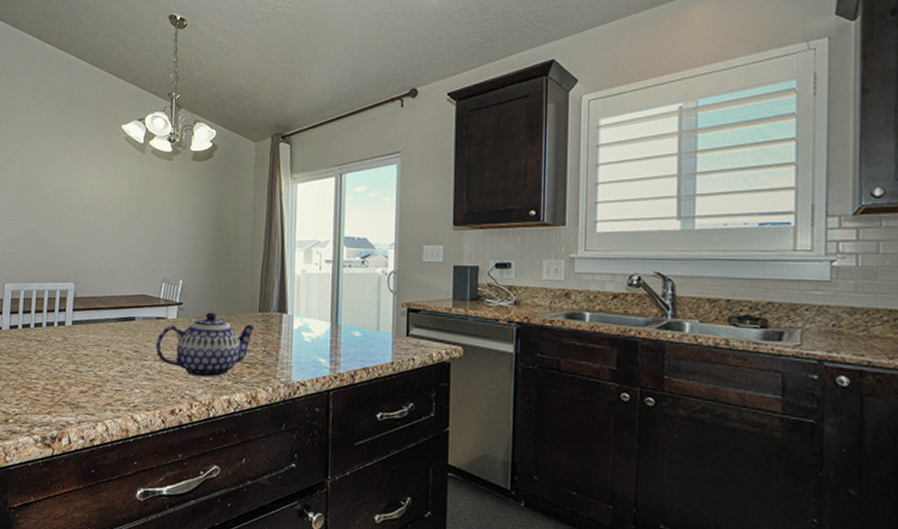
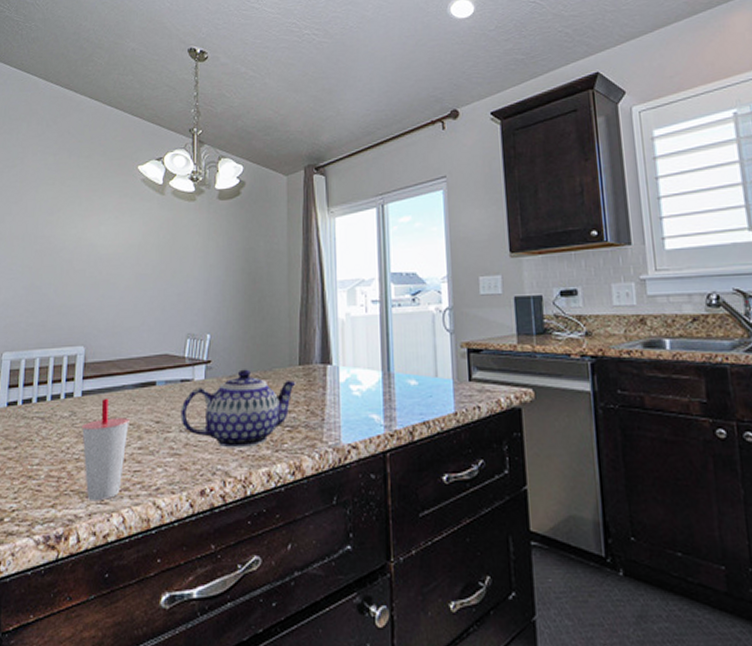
cup: none [71,328,112,412] -> present [81,398,129,501]

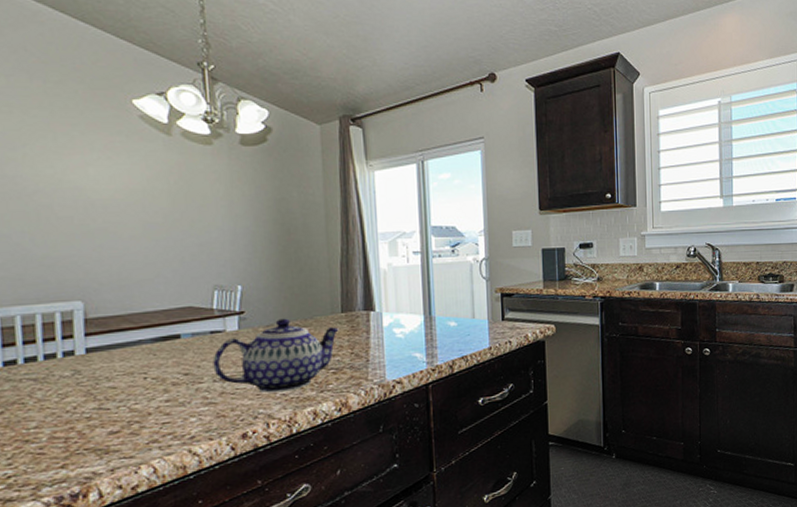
cup: present [81,398,129,501] -> none [89,354,151,457]

